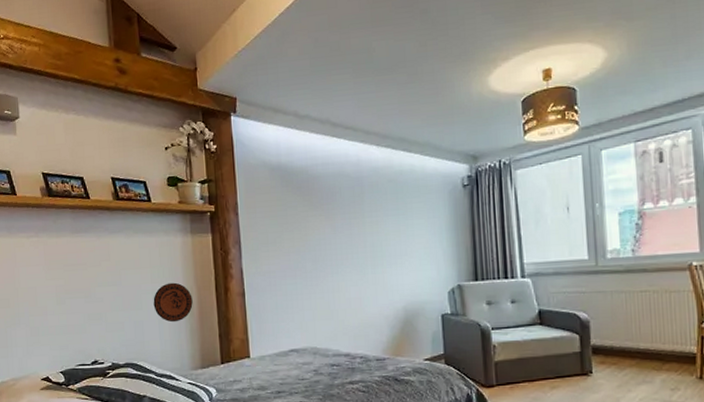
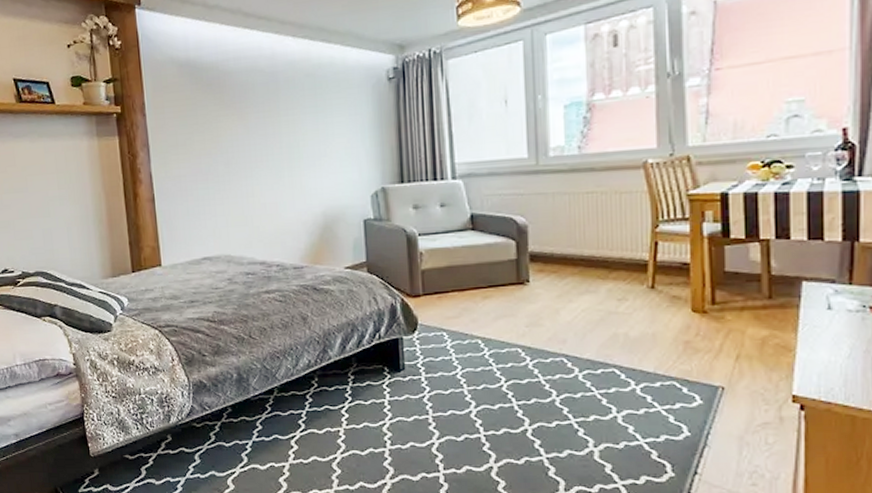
decorative plate: present [153,282,193,323] -> none [60,188,102,230]

